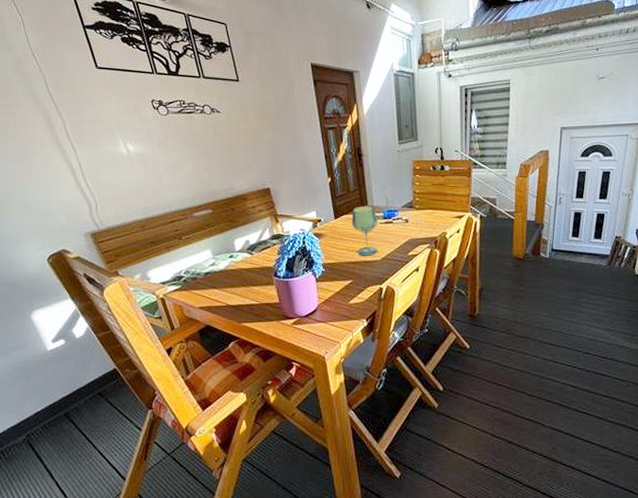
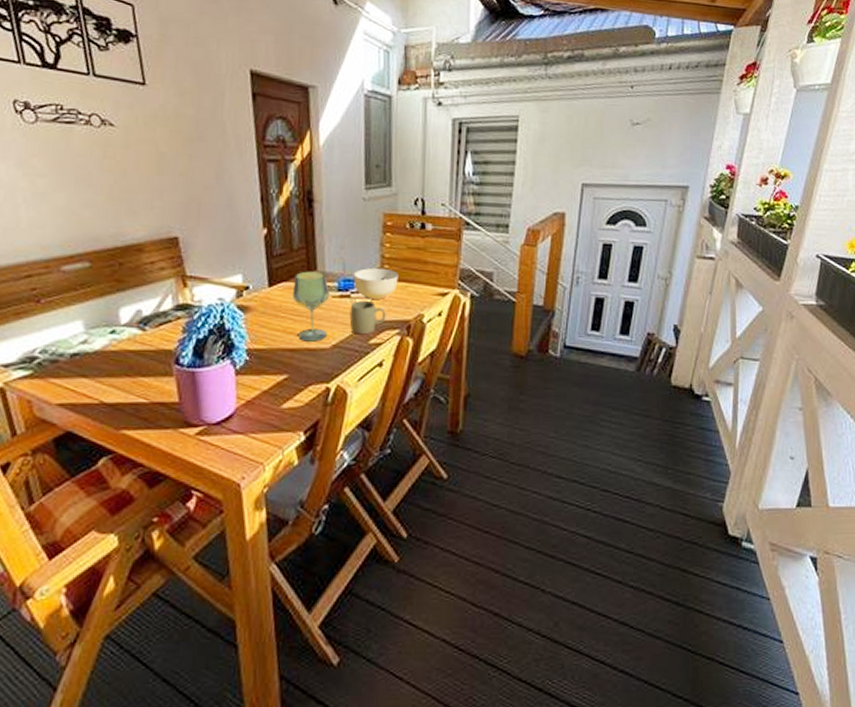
mug: none [393,224,419,249] -> present [349,300,386,335]
bowl: none [394,200,426,224] -> present [353,267,398,301]

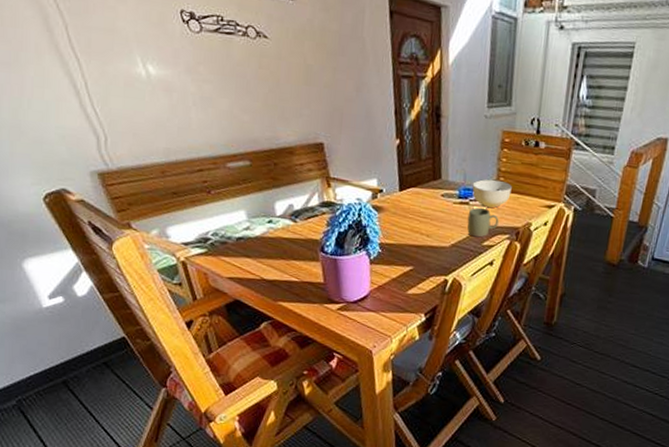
wine glass: present [292,271,331,342] -> none [419,179,452,241]

